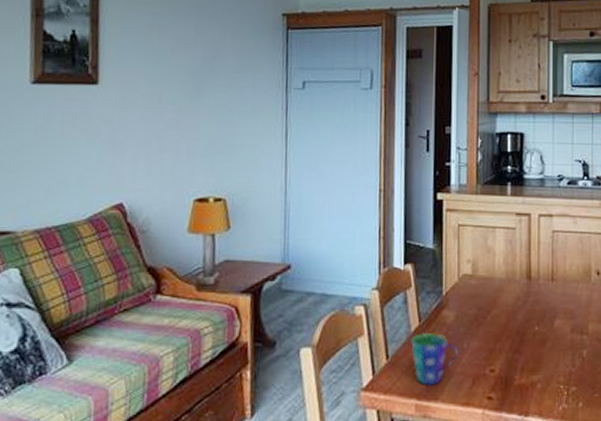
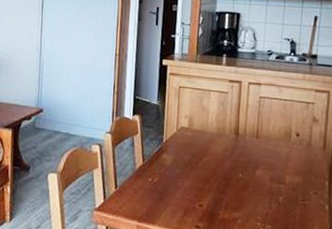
cup: present [411,333,458,386] -> none [135,170,174,213]

